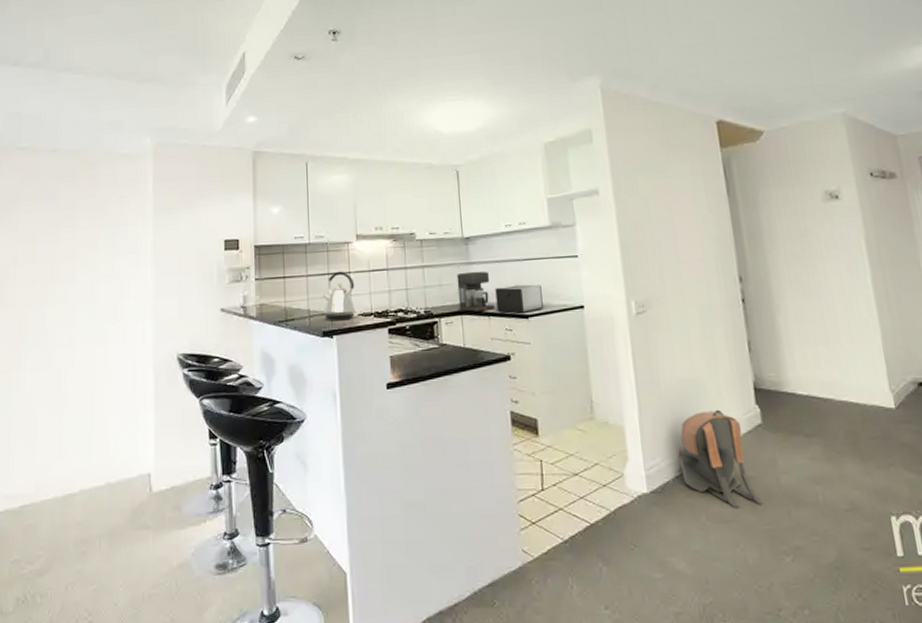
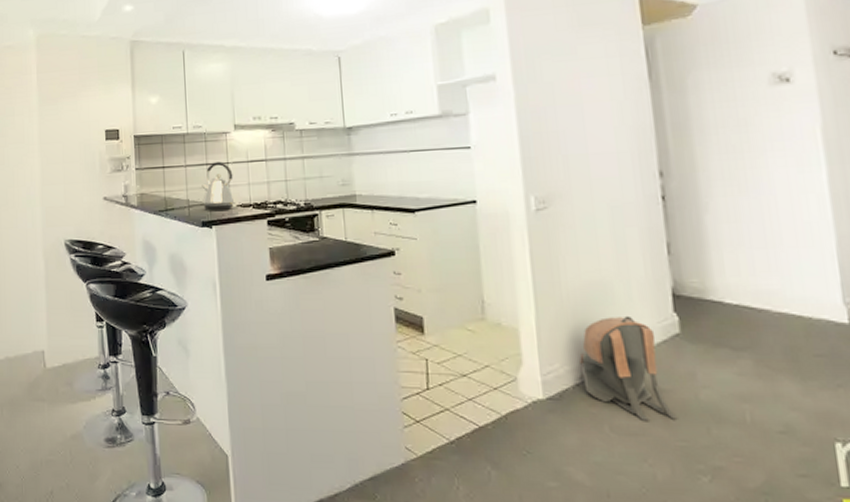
coffee maker: present [456,271,495,312] -> none [338,162,379,205]
toaster: present [495,284,543,315] -> none [379,177,431,209]

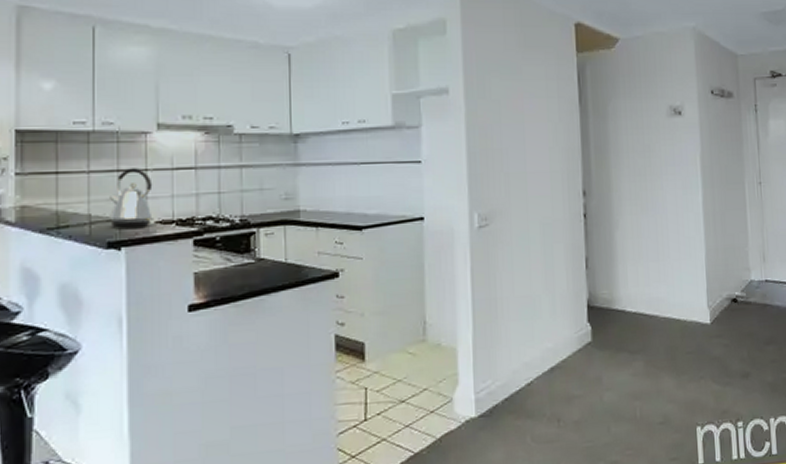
backpack: present [580,315,678,421] -> none [509,328,586,427]

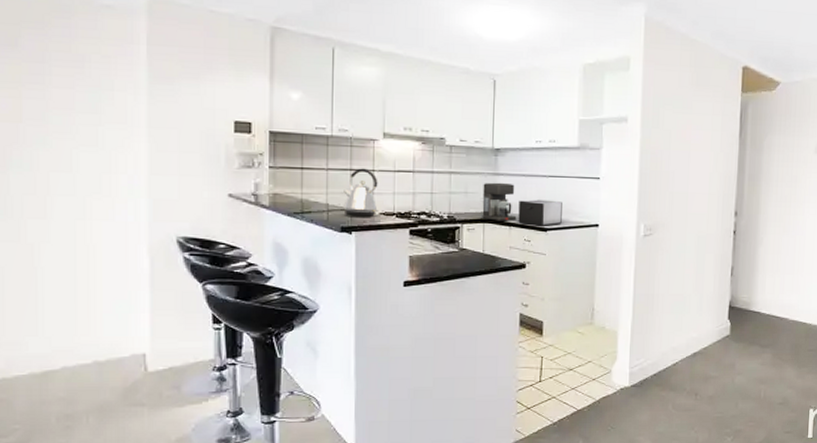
coffee maker: none [281,174,325,222] -> present [482,182,517,221]
toaster: none [326,191,379,226] -> present [518,199,562,227]

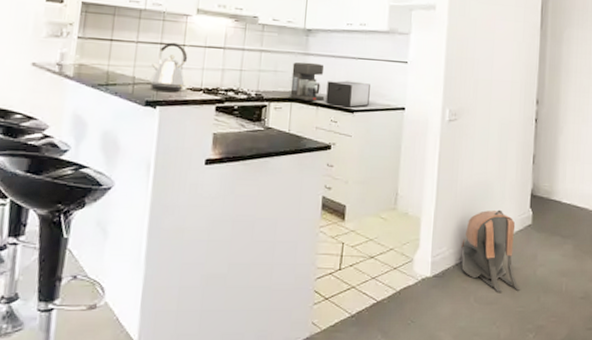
backpack: none [659,321,719,400] -> present [461,209,521,292]

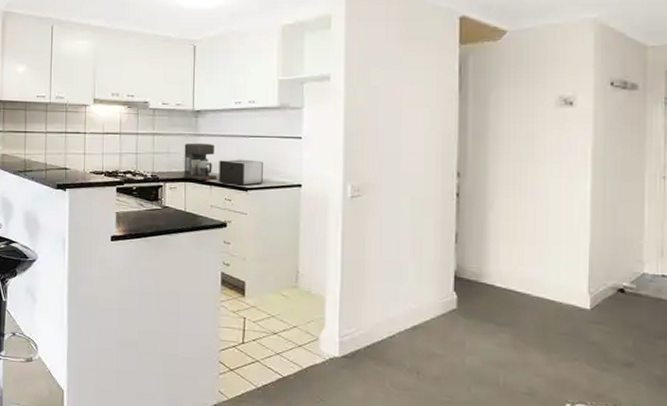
kettle: present [150,42,188,93] -> none [59,131,89,177]
backpack: present [461,209,521,292] -> none [373,291,446,379]

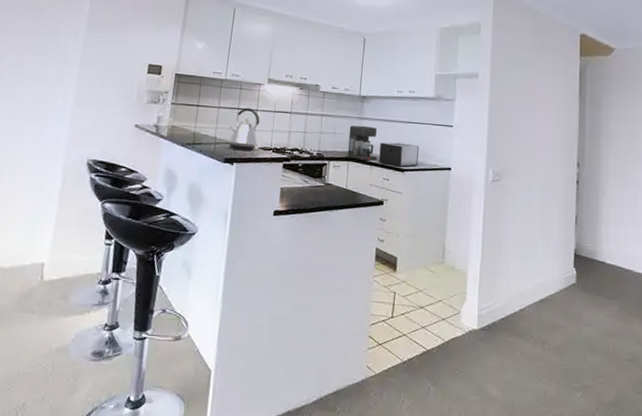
kettle: none [59,131,89,177] -> present [228,108,260,152]

